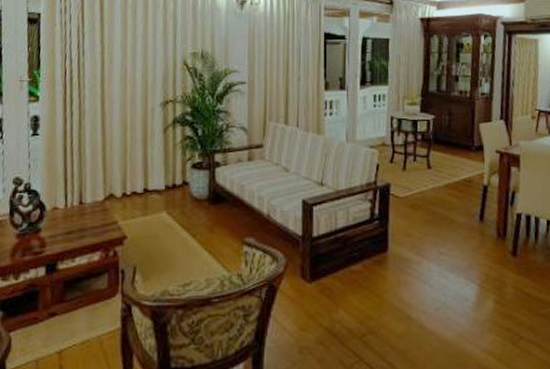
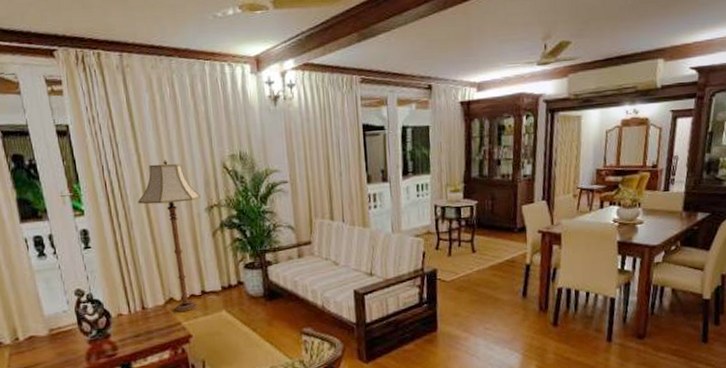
floor lamp: none [94,53,157,209] -> present [138,160,201,312]

